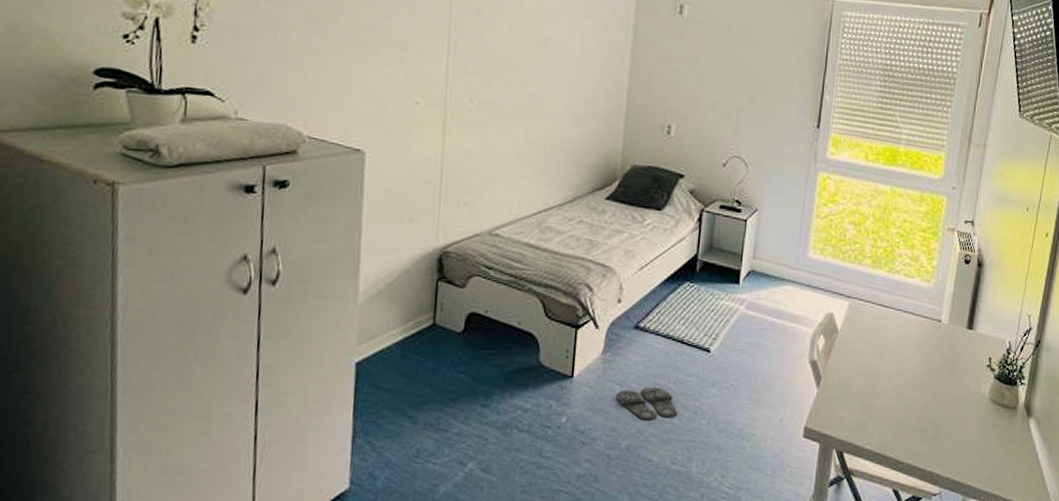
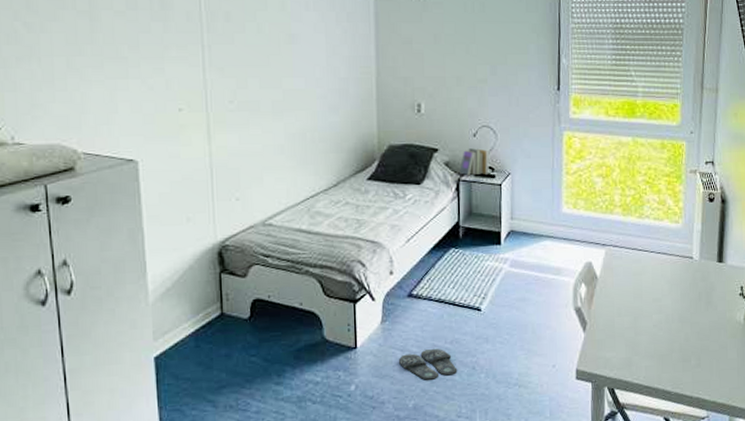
books: none [704,178,737,209] -> present [459,148,489,176]

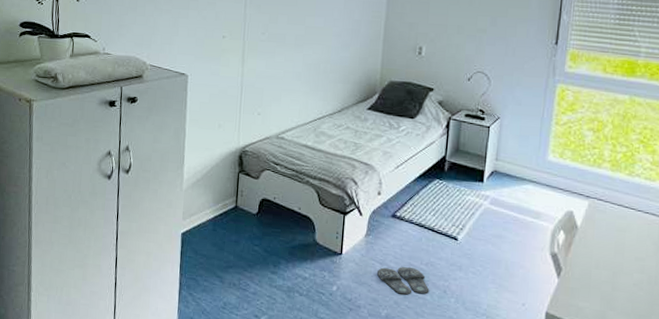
books: present [459,148,489,176] -> none [451,91,481,117]

